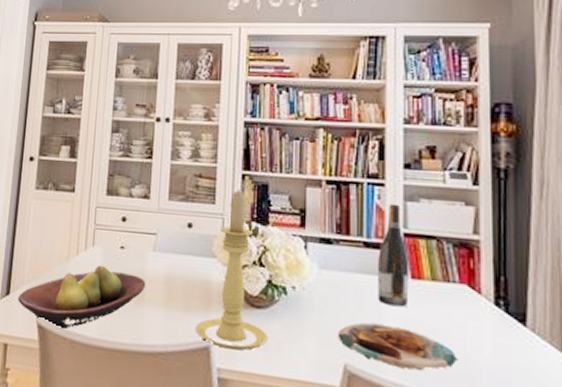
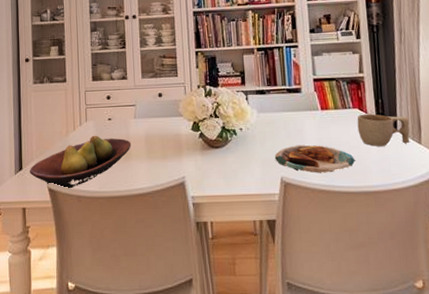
candle holder: present [196,189,268,350] -> none [173,63,226,181]
wine bottle: present [378,203,409,308] -> none [297,59,321,132]
cup: none [464,293,546,349] -> present [357,113,410,146]

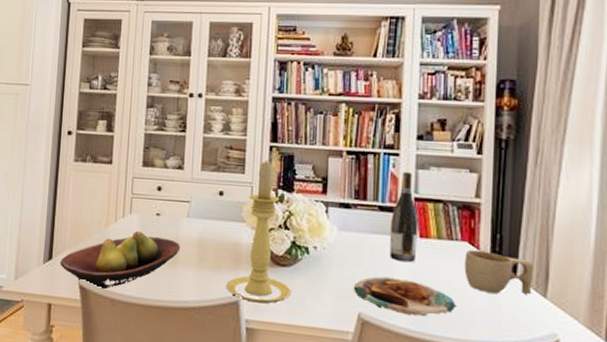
candle holder: none [173,63,226,181] -> present [226,160,291,303]
wine bottle: none [297,59,321,132] -> present [390,171,418,263]

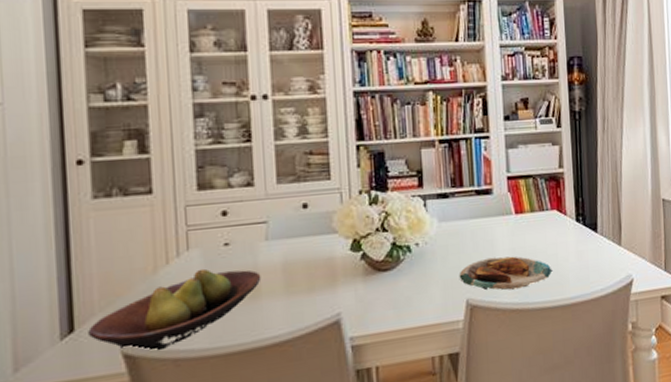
candle holder: present [226,160,291,303] -> none [323,160,397,318]
wine bottle: present [390,171,418,263] -> none [488,152,514,241]
cup: present [464,249,533,295] -> none [555,215,610,253]

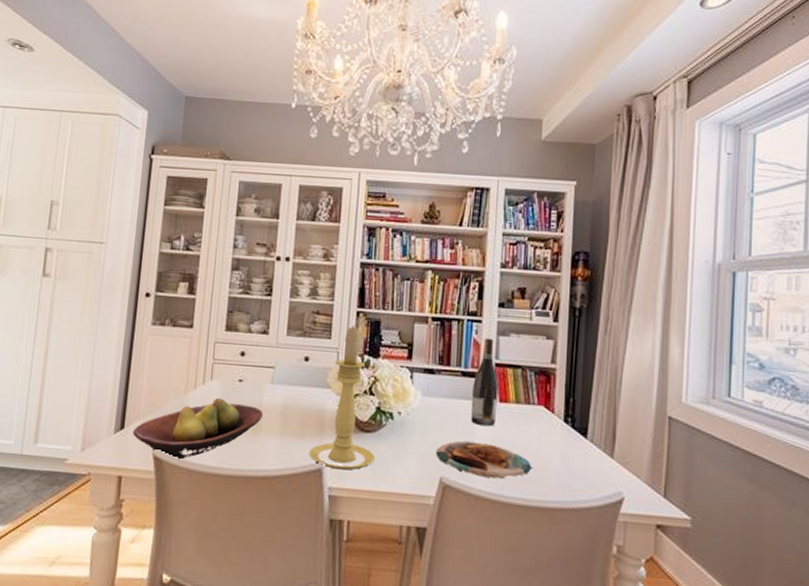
candle holder: none [323,160,397,318] -> present [310,325,375,470]
wine bottle: none [488,152,514,241] -> present [471,338,499,427]

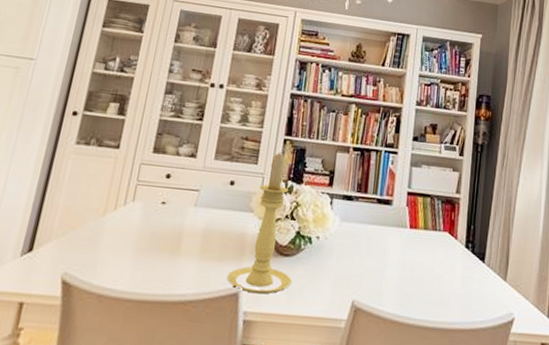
fruit bowl: present [133,397,264,460] -> none [42,219,184,284]
plate: present [435,440,532,479] -> none [349,264,437,302]
wine bottle: present [471,338,499,427] -> none [383,168,410,252]

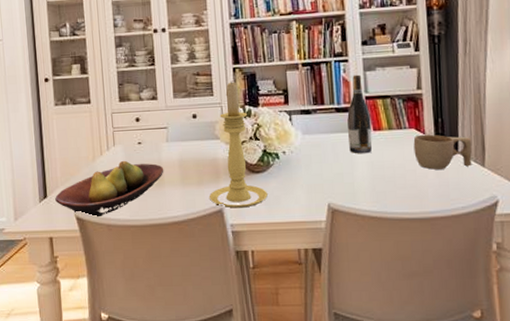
fruit bowl: none [42,219,184,284] -> present [55,160,164,218]
wine bottle: none [383,168,410,252] -> present [347,74,373,154]
cup: none [444,239,497,279] -> present [413,134,472,170]

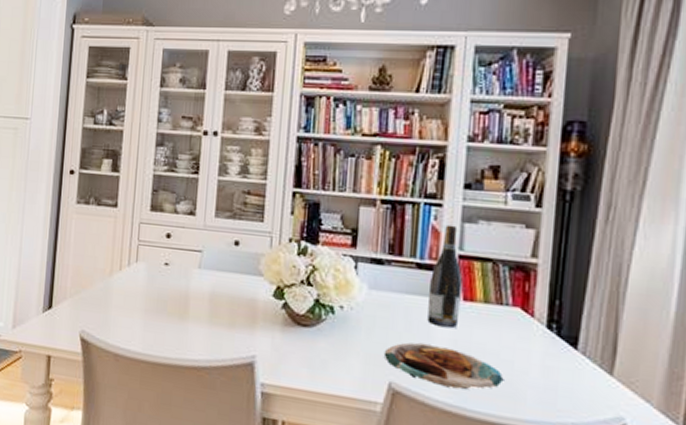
fruit bowl: present [55,160,164,218] -> none [60,281,191,343]
candle holder: present [210,80,268,208] -> none [240,207,313,367]
plate: none [321,168,411,199] -> present [383,342,504,390]
cup: present [413,134,472,170] -> none [514,316,598,372]

